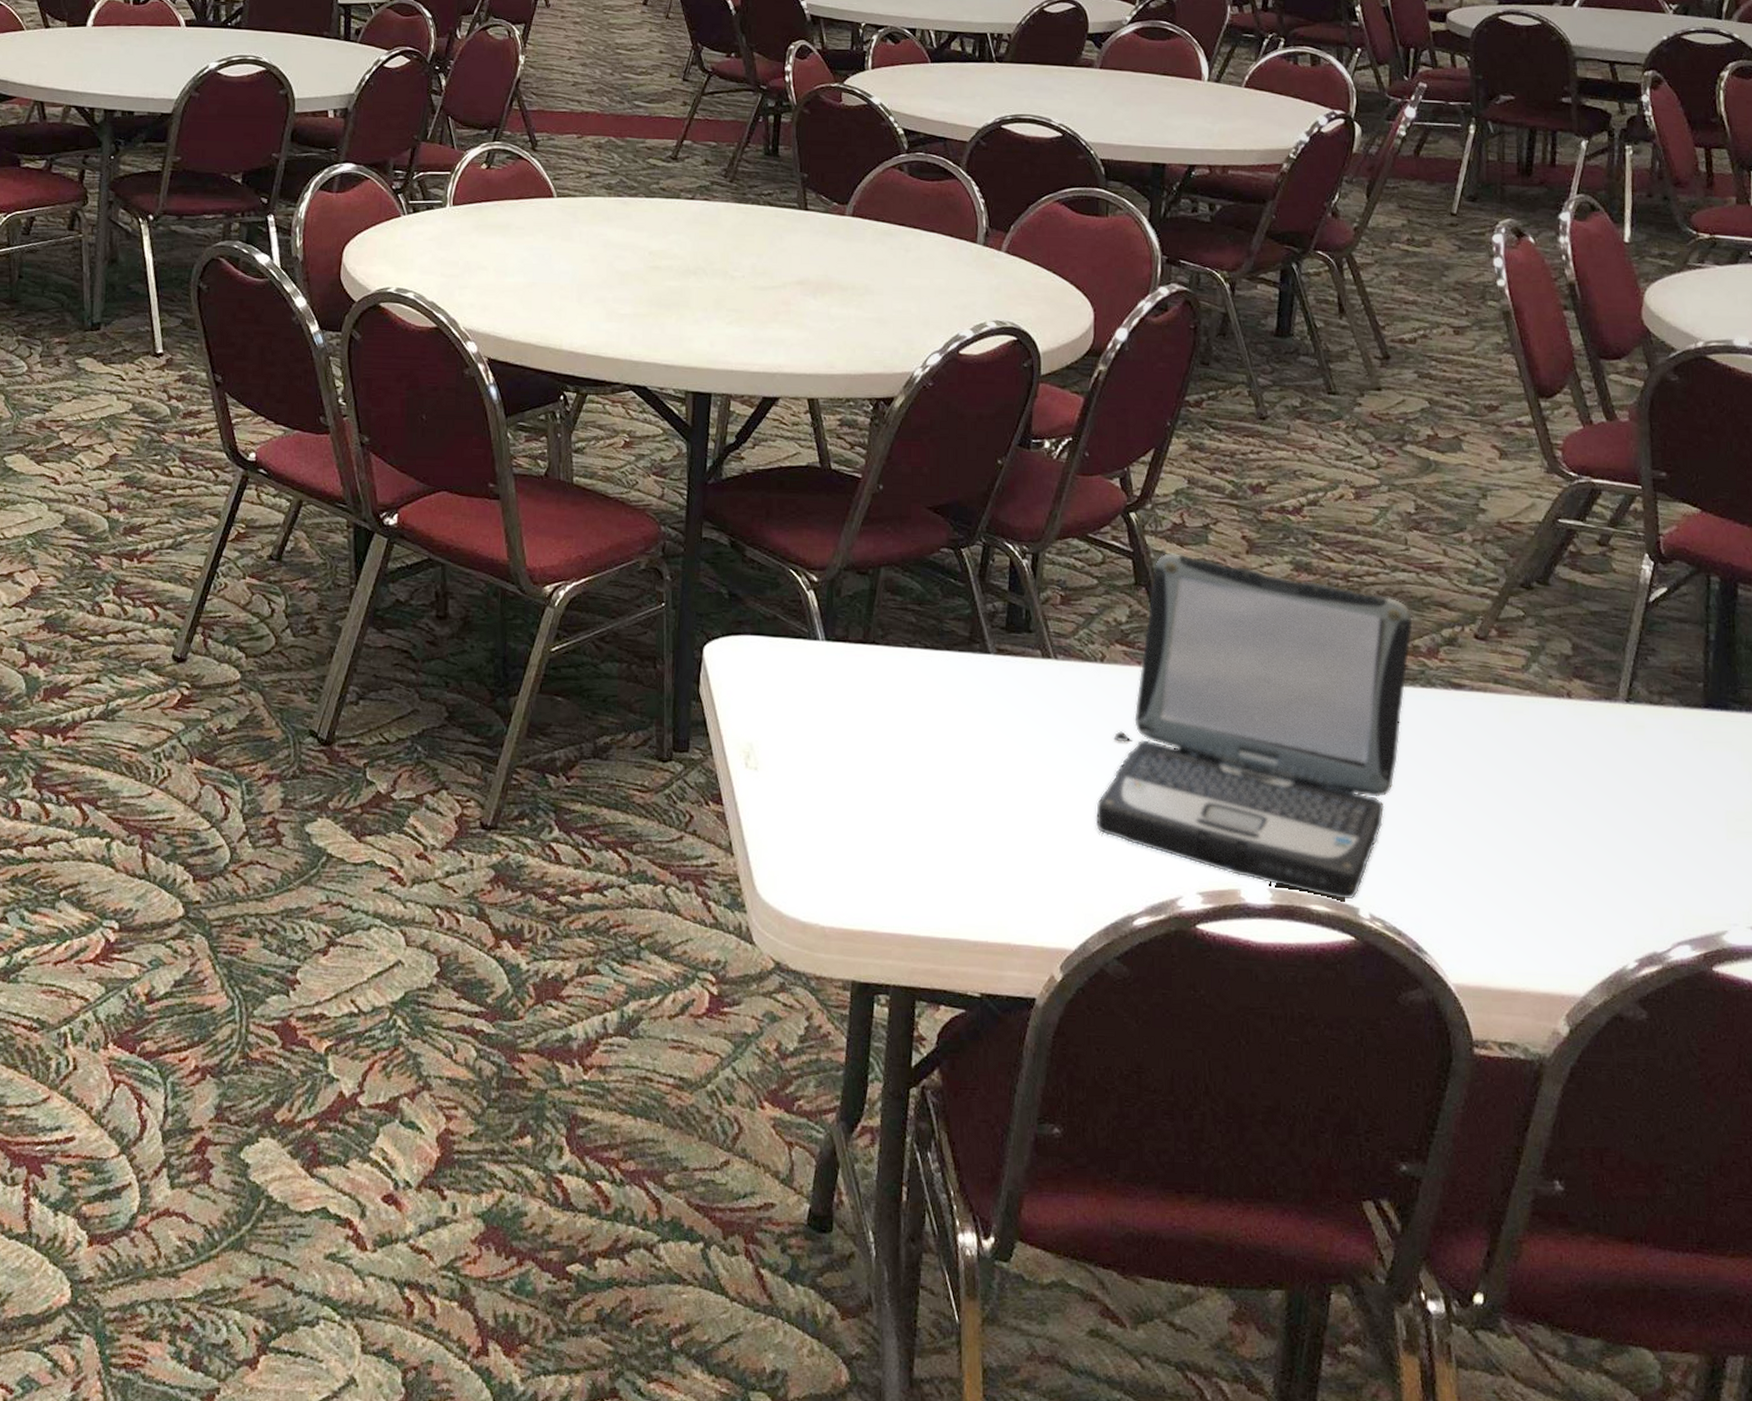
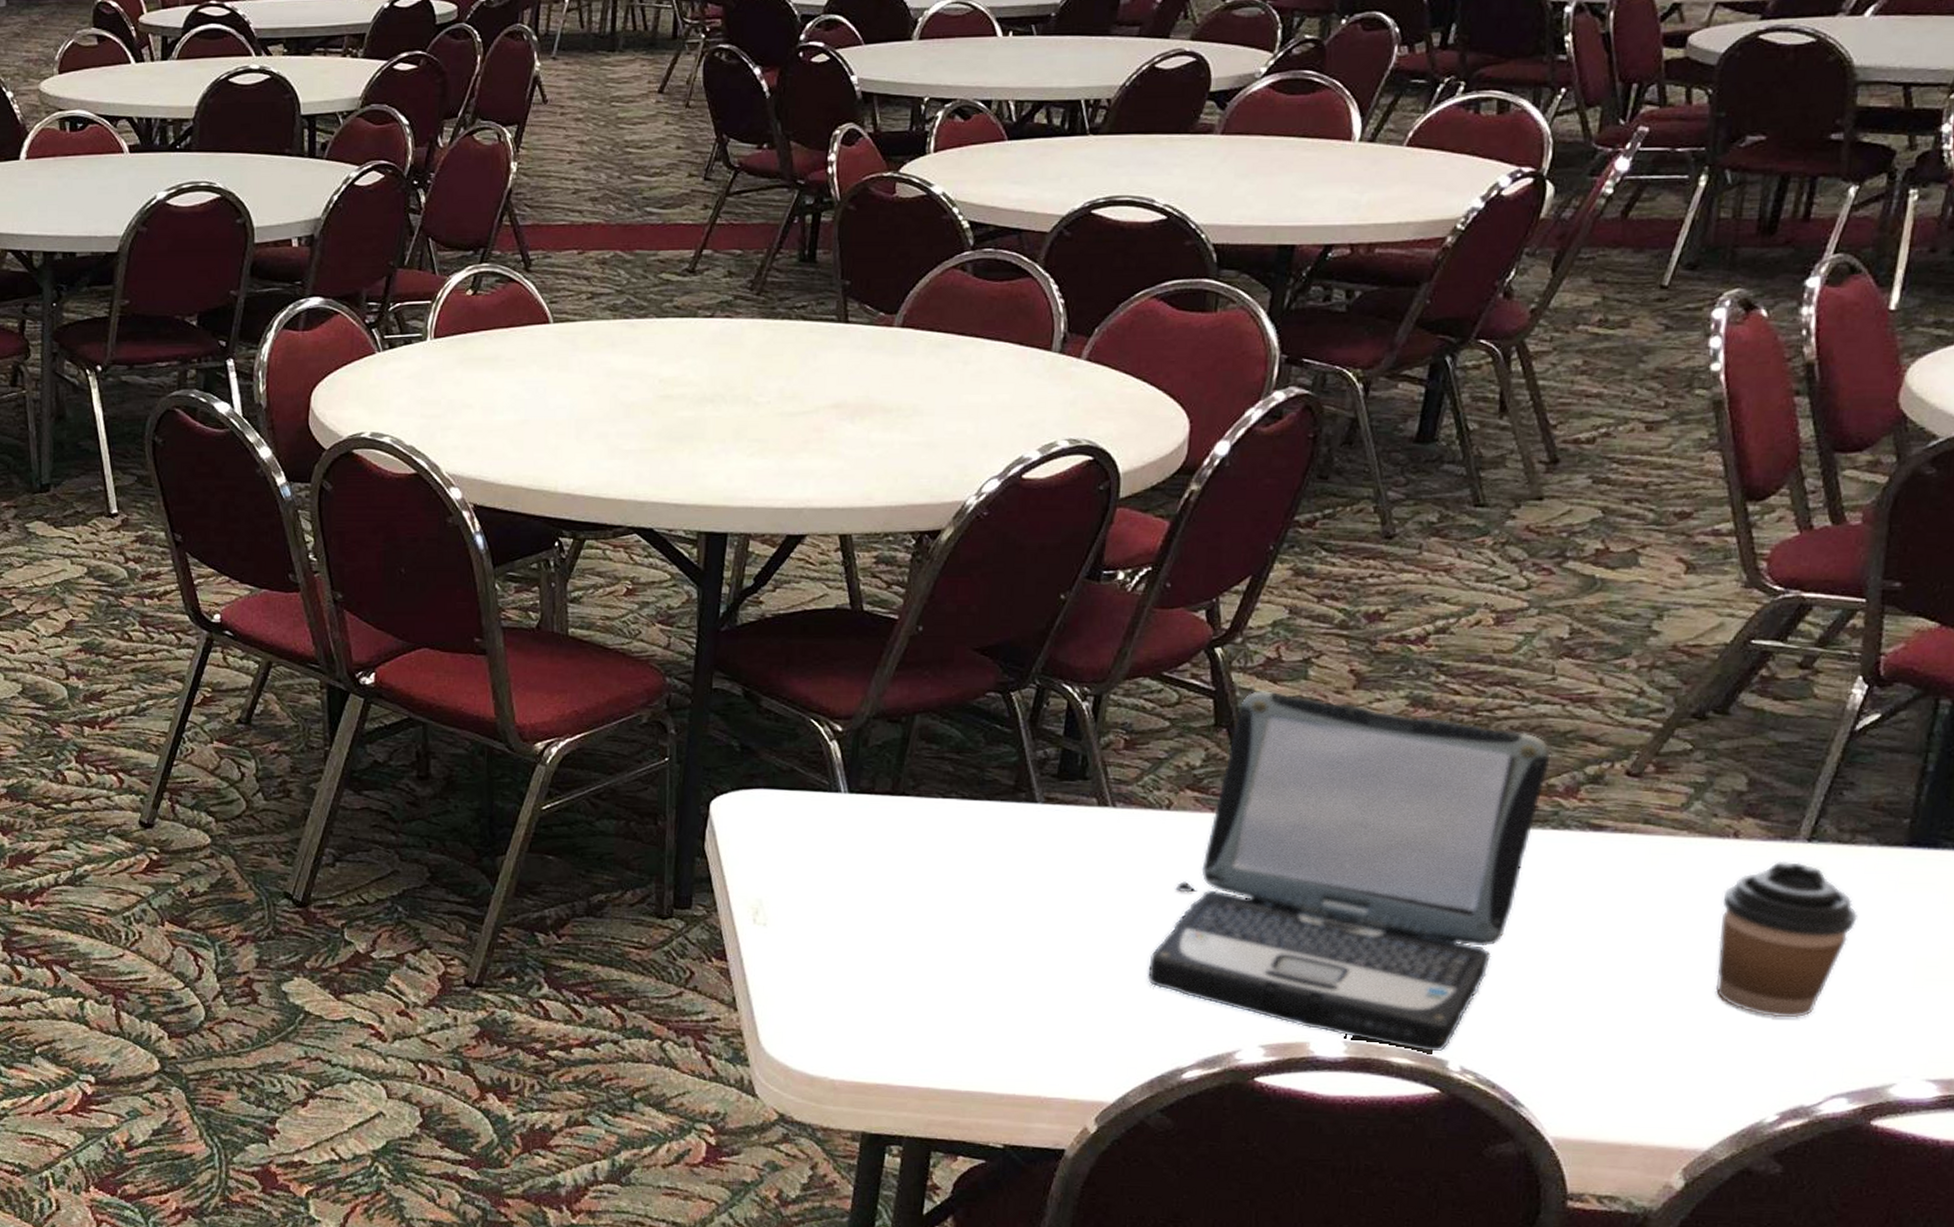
coffee cup: none [1566,719,1676,868] -> present [1715,860,1859,1018]

